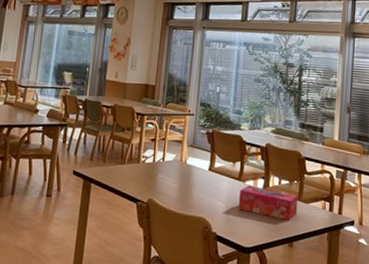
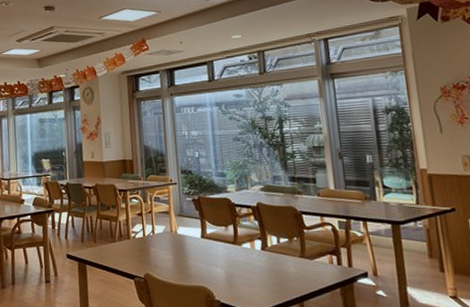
tissue box: present [238,185,298,221] -> none [236,247,303,280]

